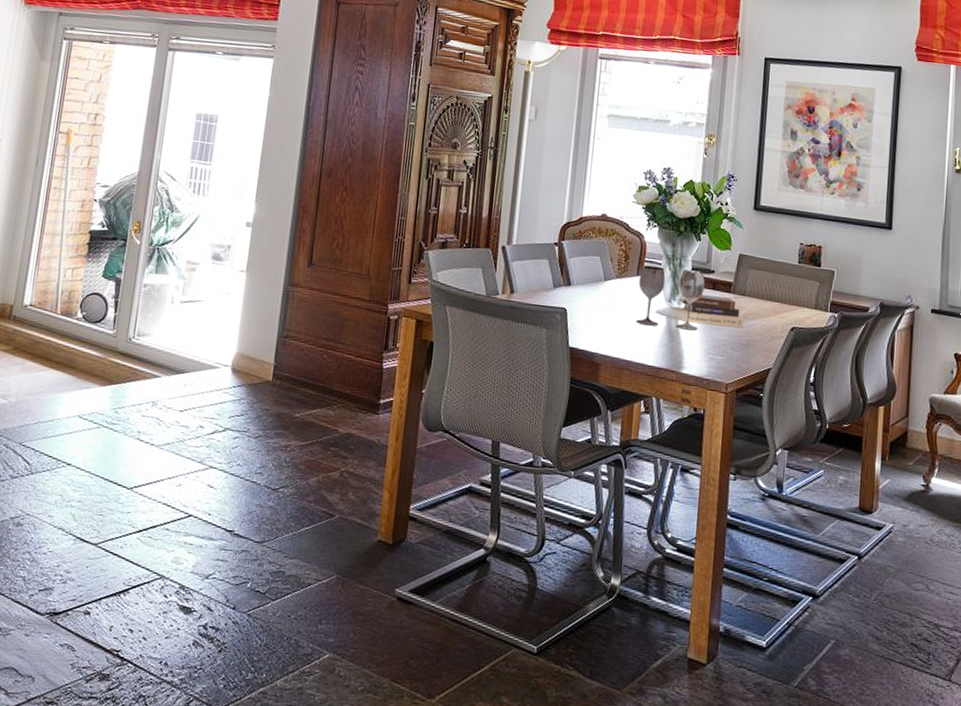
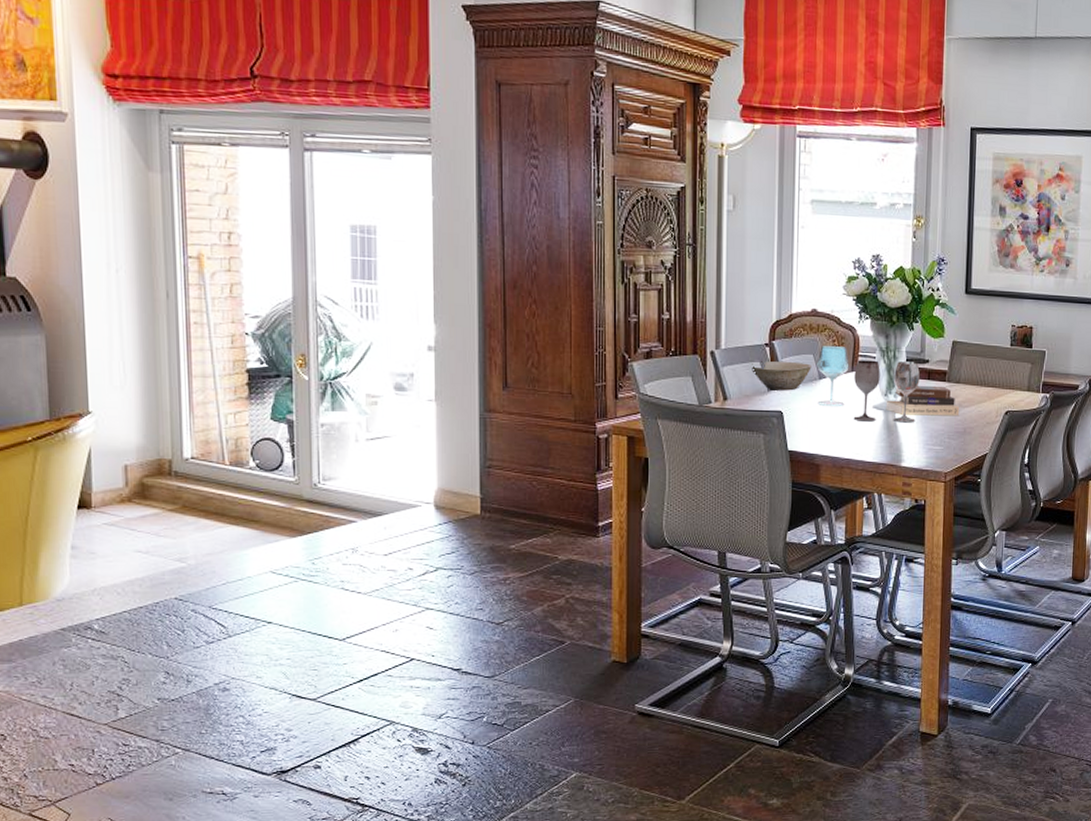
bowl: none [540,259,598,290] -> present [752,360,812,391]
wine glass: none [602,248,635,310] -> present [817,345,850,407]

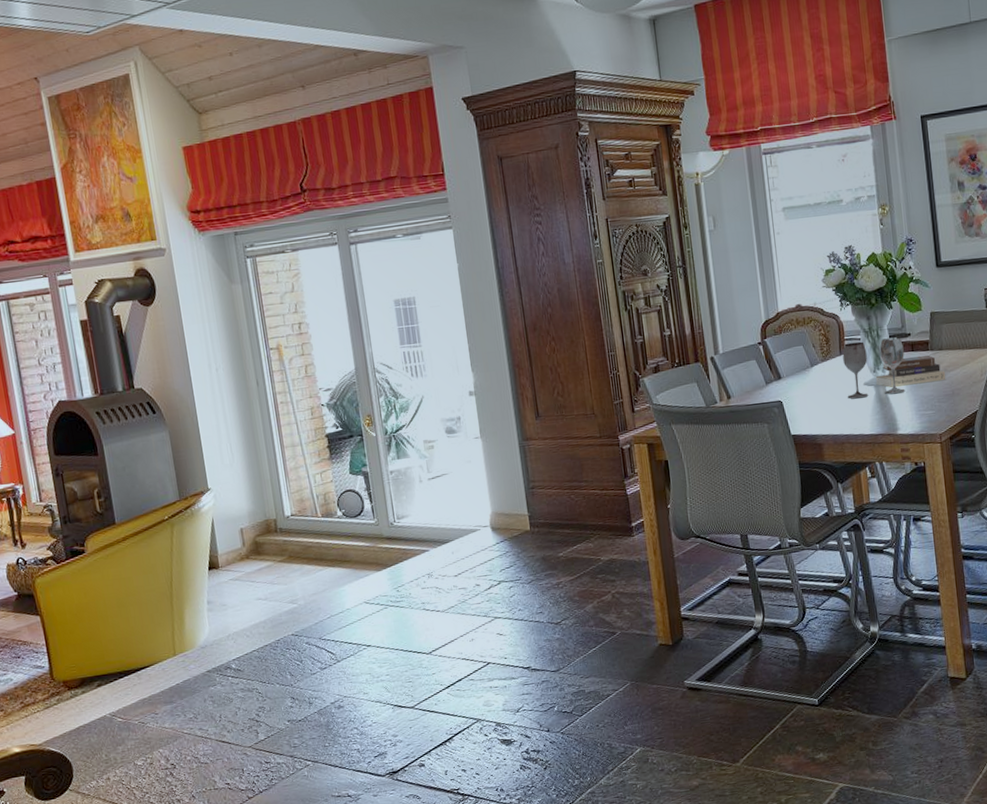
bowl: present [752,360,812,391] -> none [748,354,803,384]
wine glass: present [817,345,850,407] -> none [807,334,838,391]

